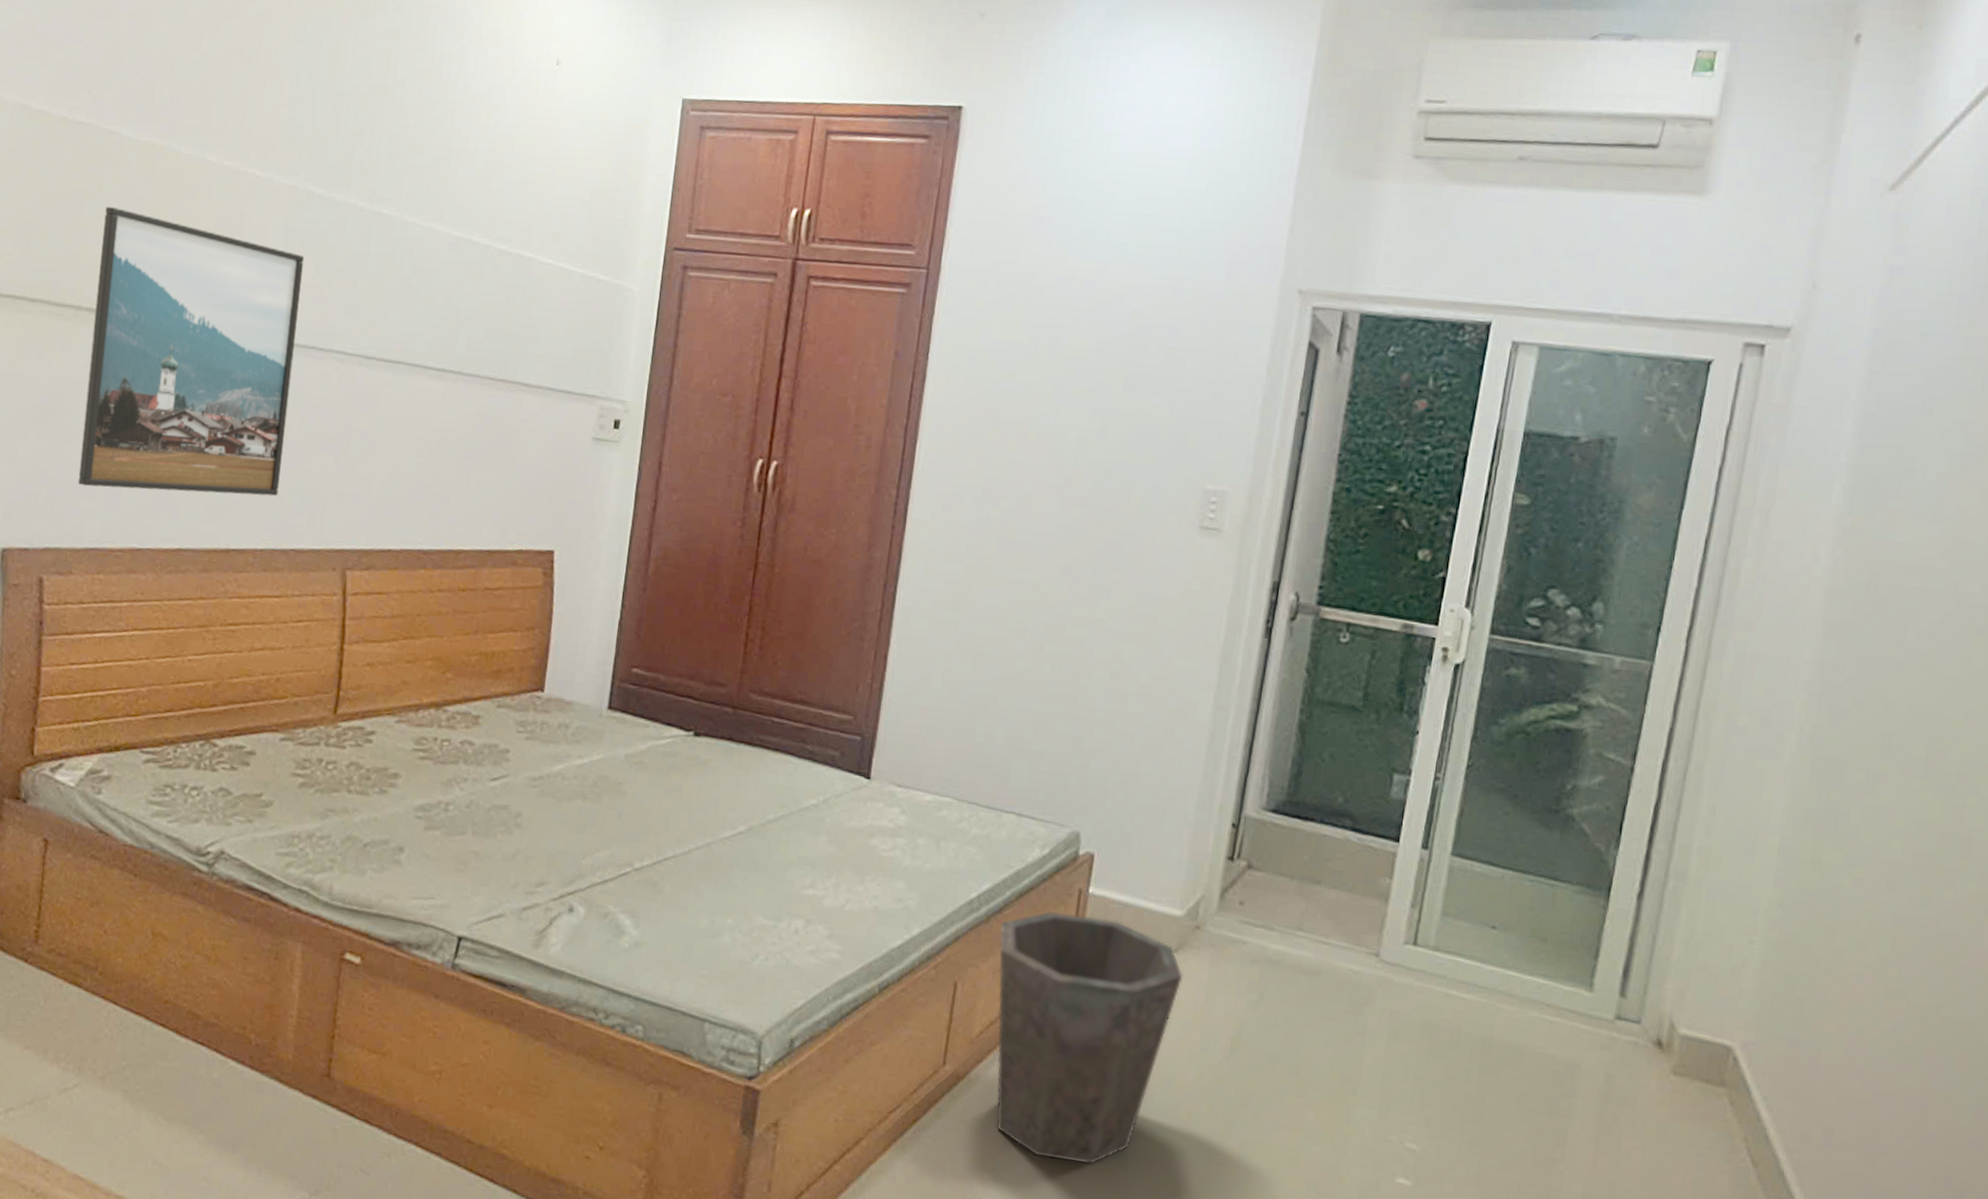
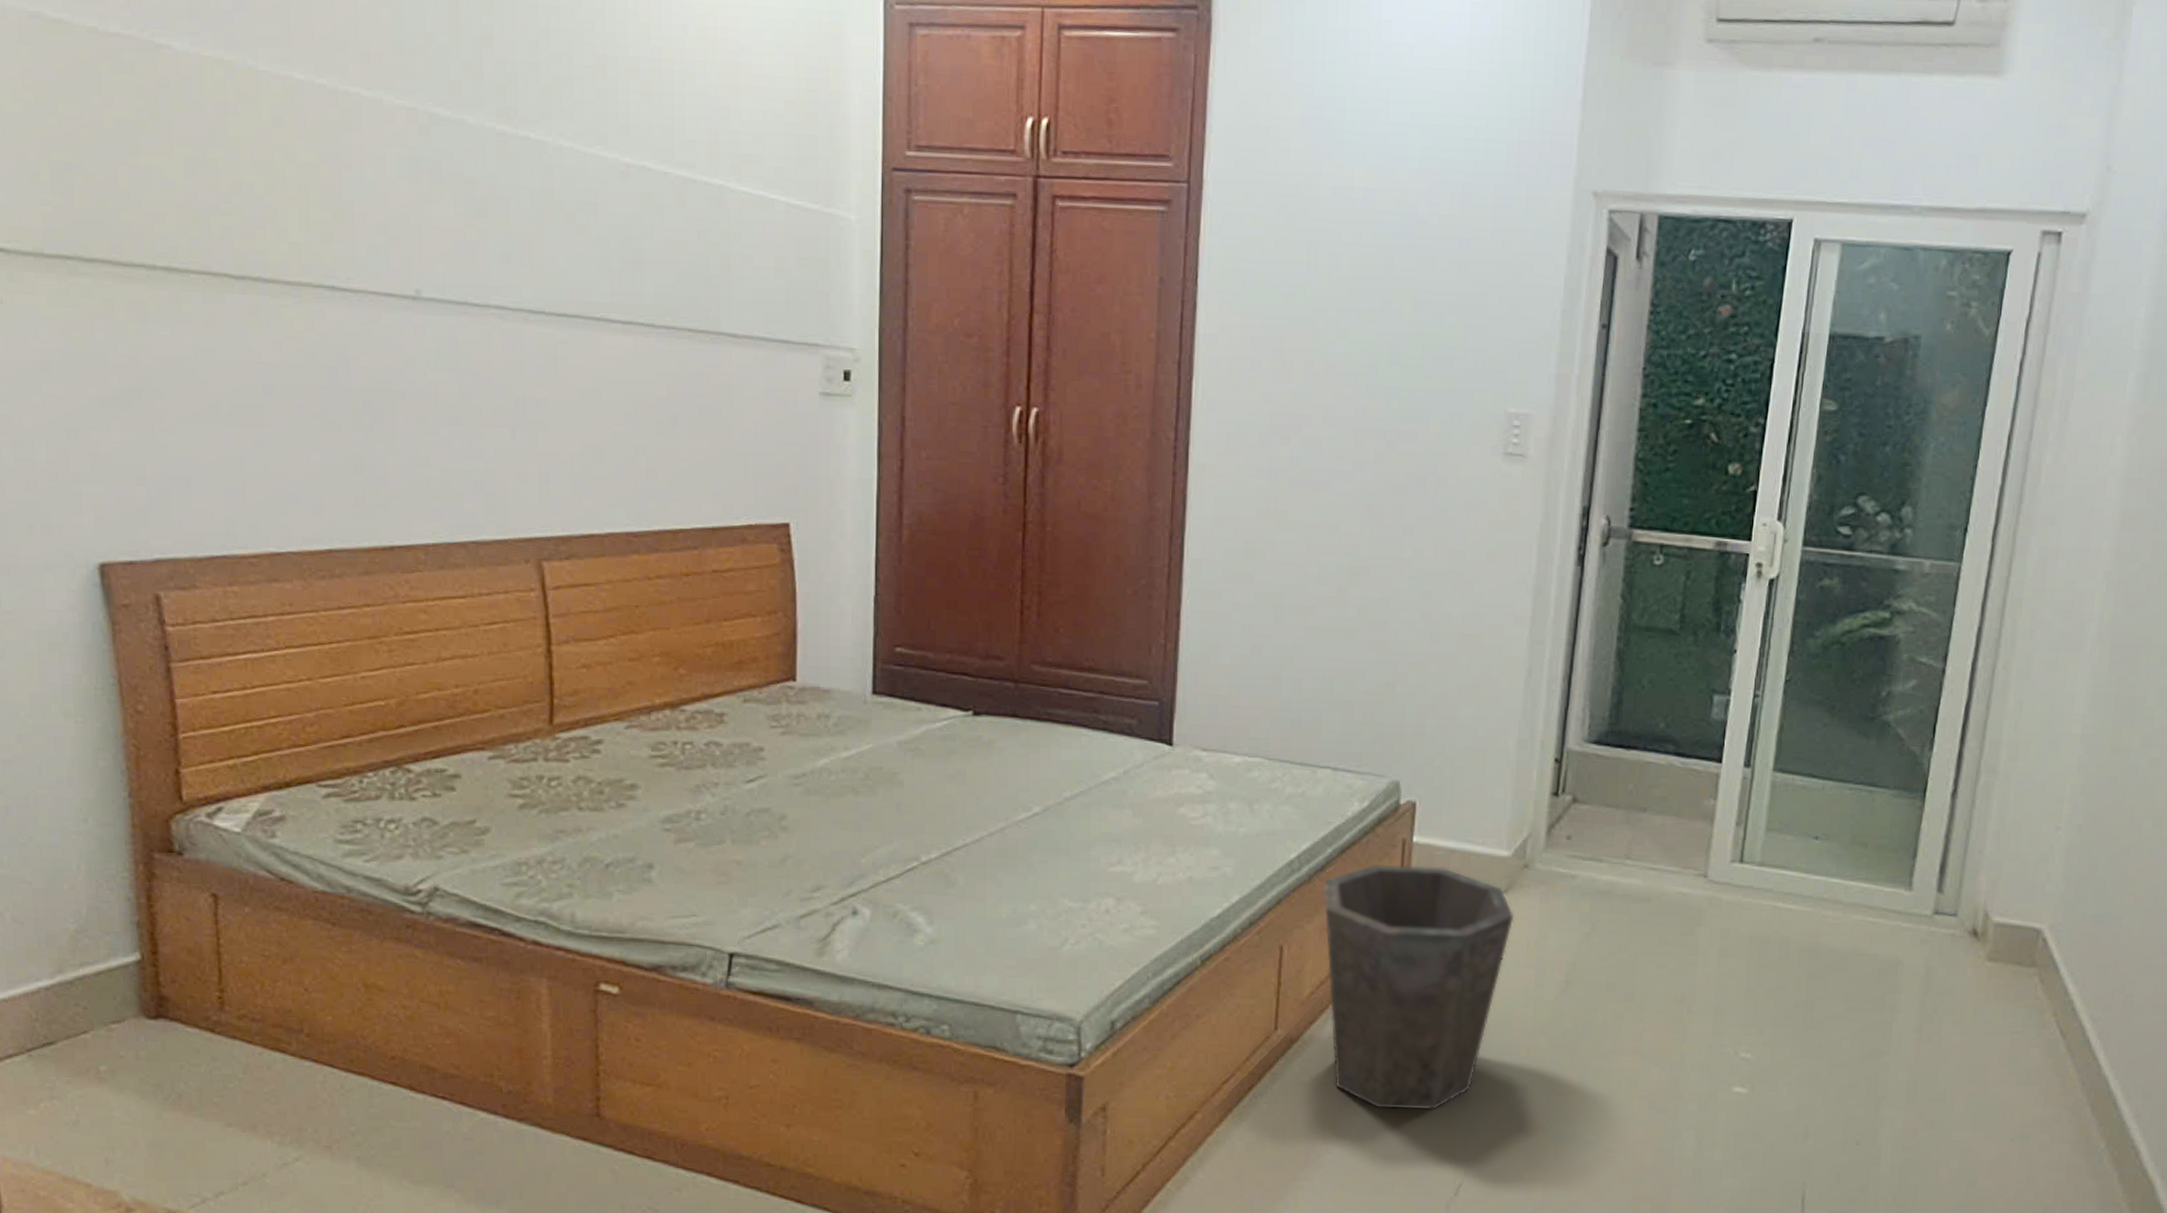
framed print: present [78,206,305,496] -> none [168,139,445,484]

